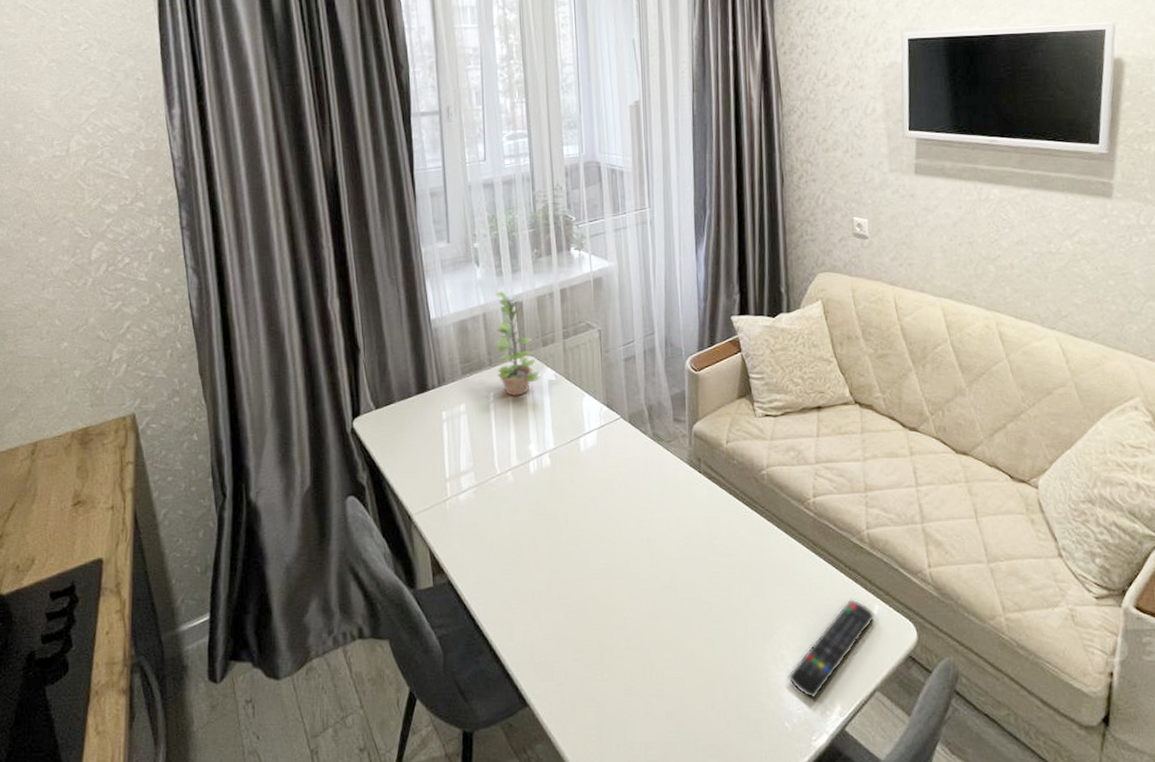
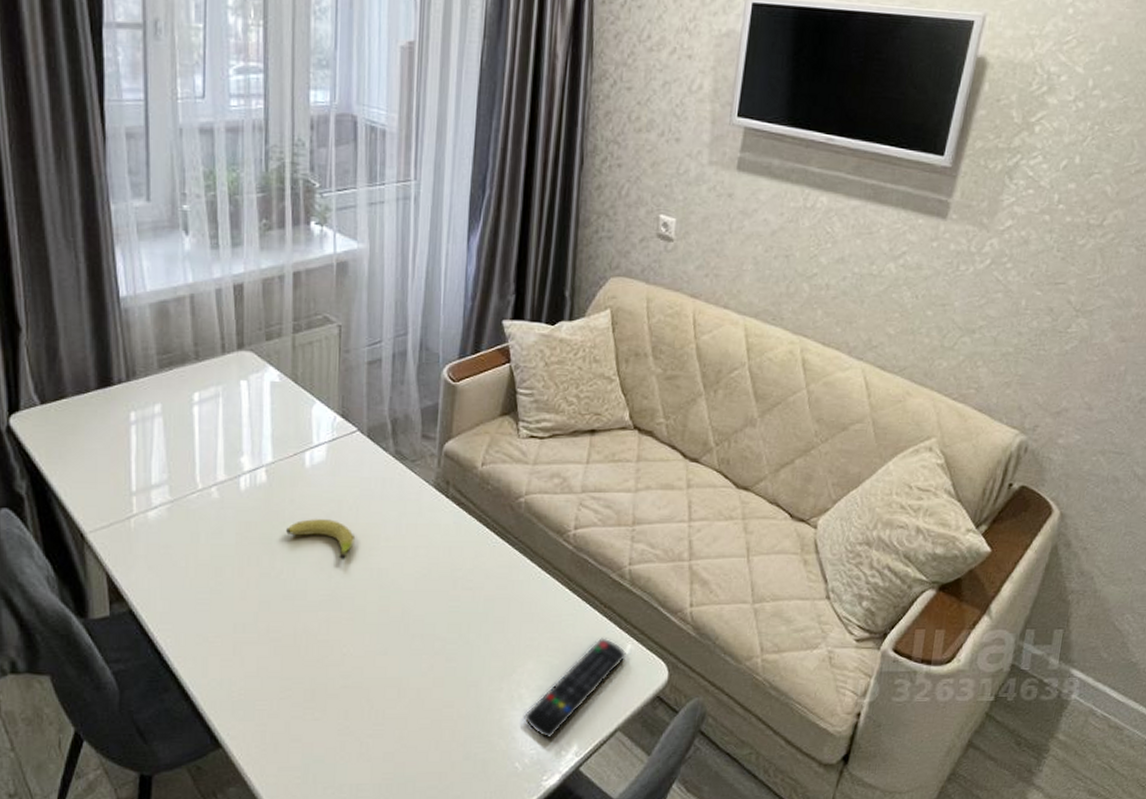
plant: present [493,291,541,396] -> none [202,268,261,398]
fruit: none [569,496,625,532] -> present [286,519,354,560]

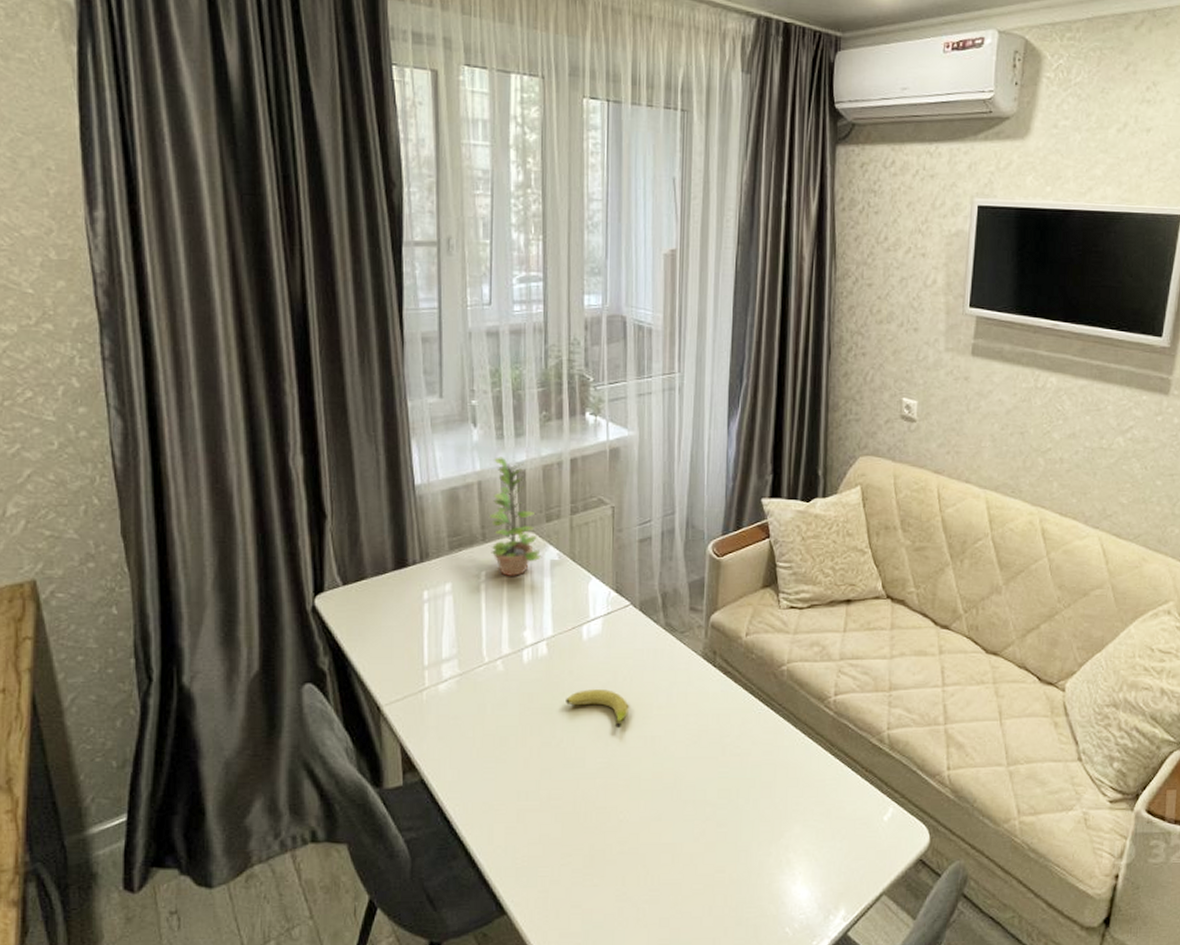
plant: none [202,268,261,398] -> present [488,457,542,576]
remote control: present [524,638,627,739] -> none [793,801,889,903]

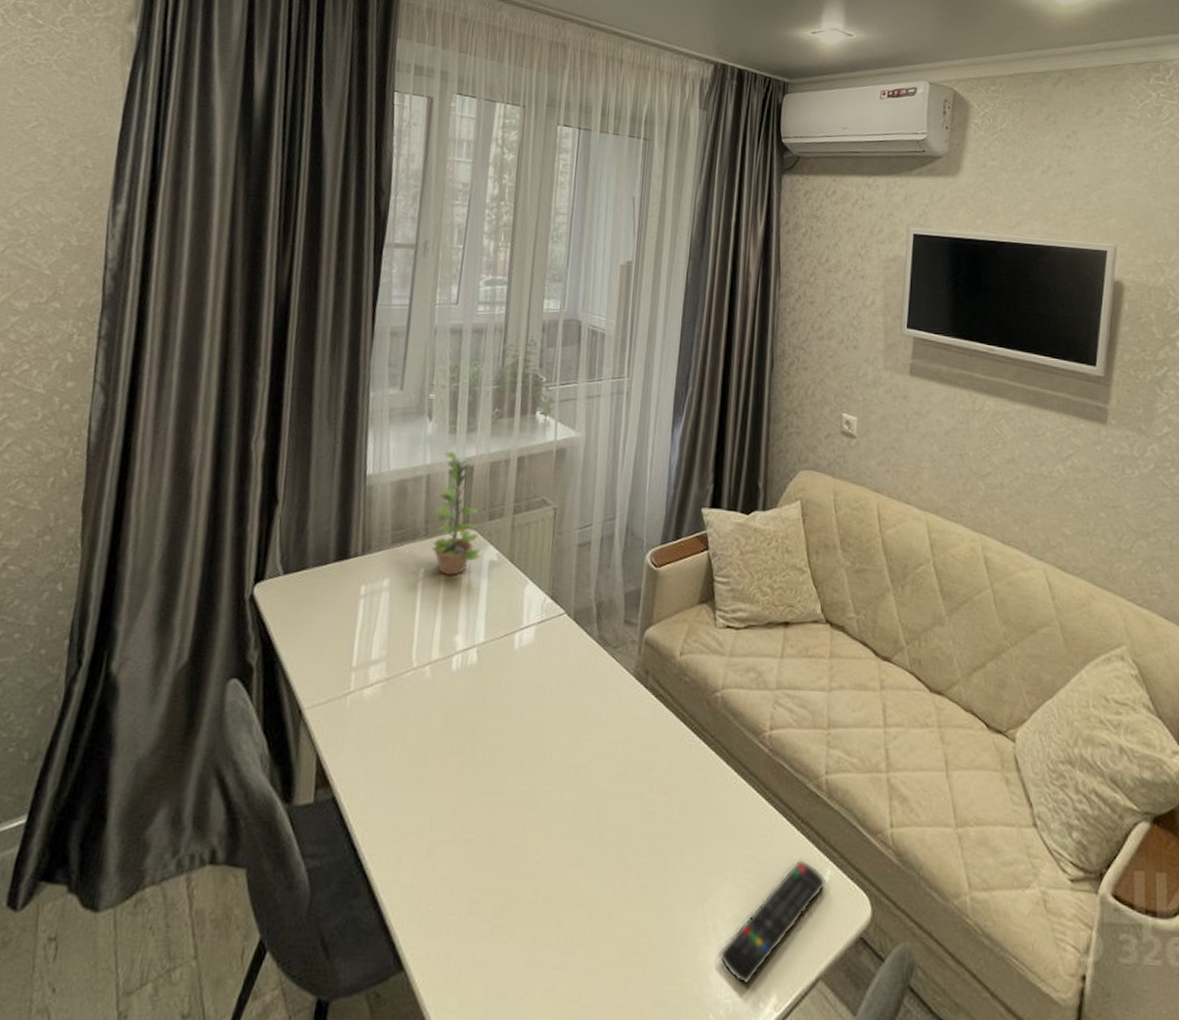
fruit: present [566,689,629,729] -> none [491,705,555,753]
remote control: none [793,801,889,903] -> present [719,859,827,985]

